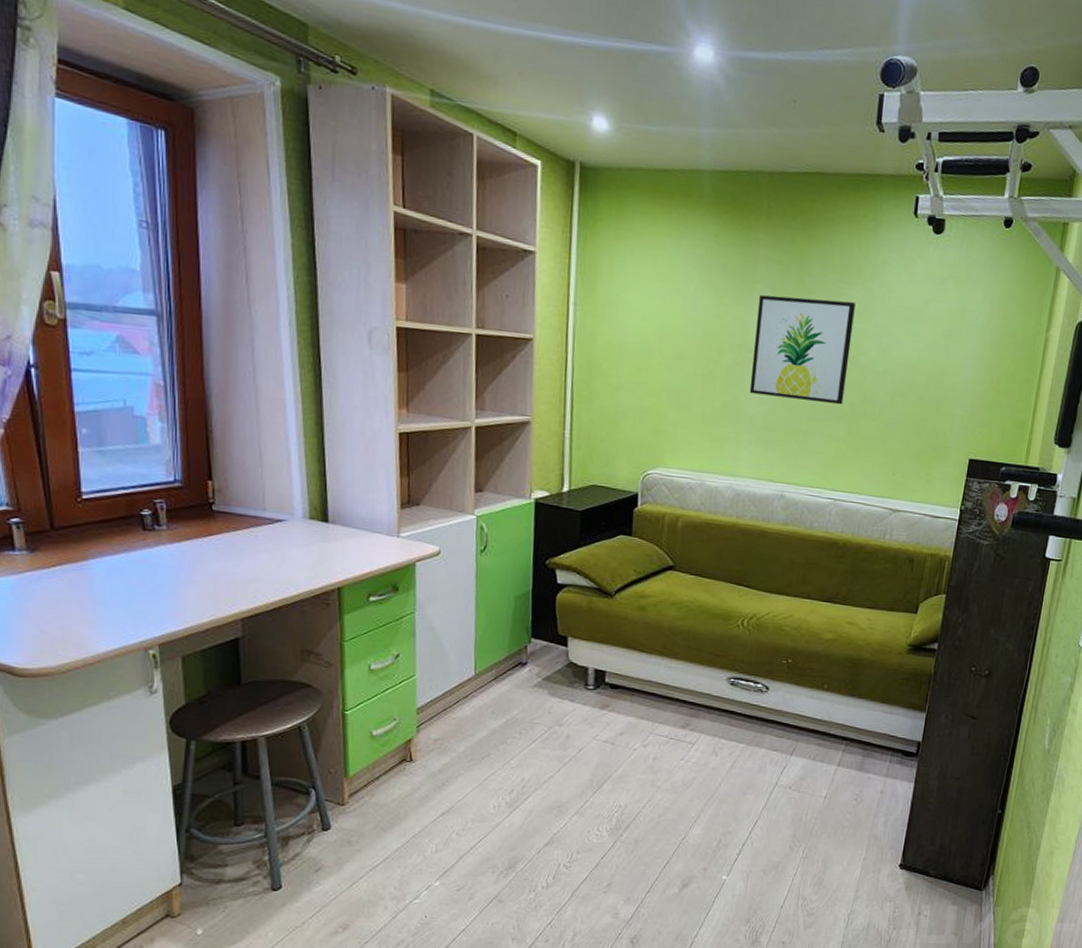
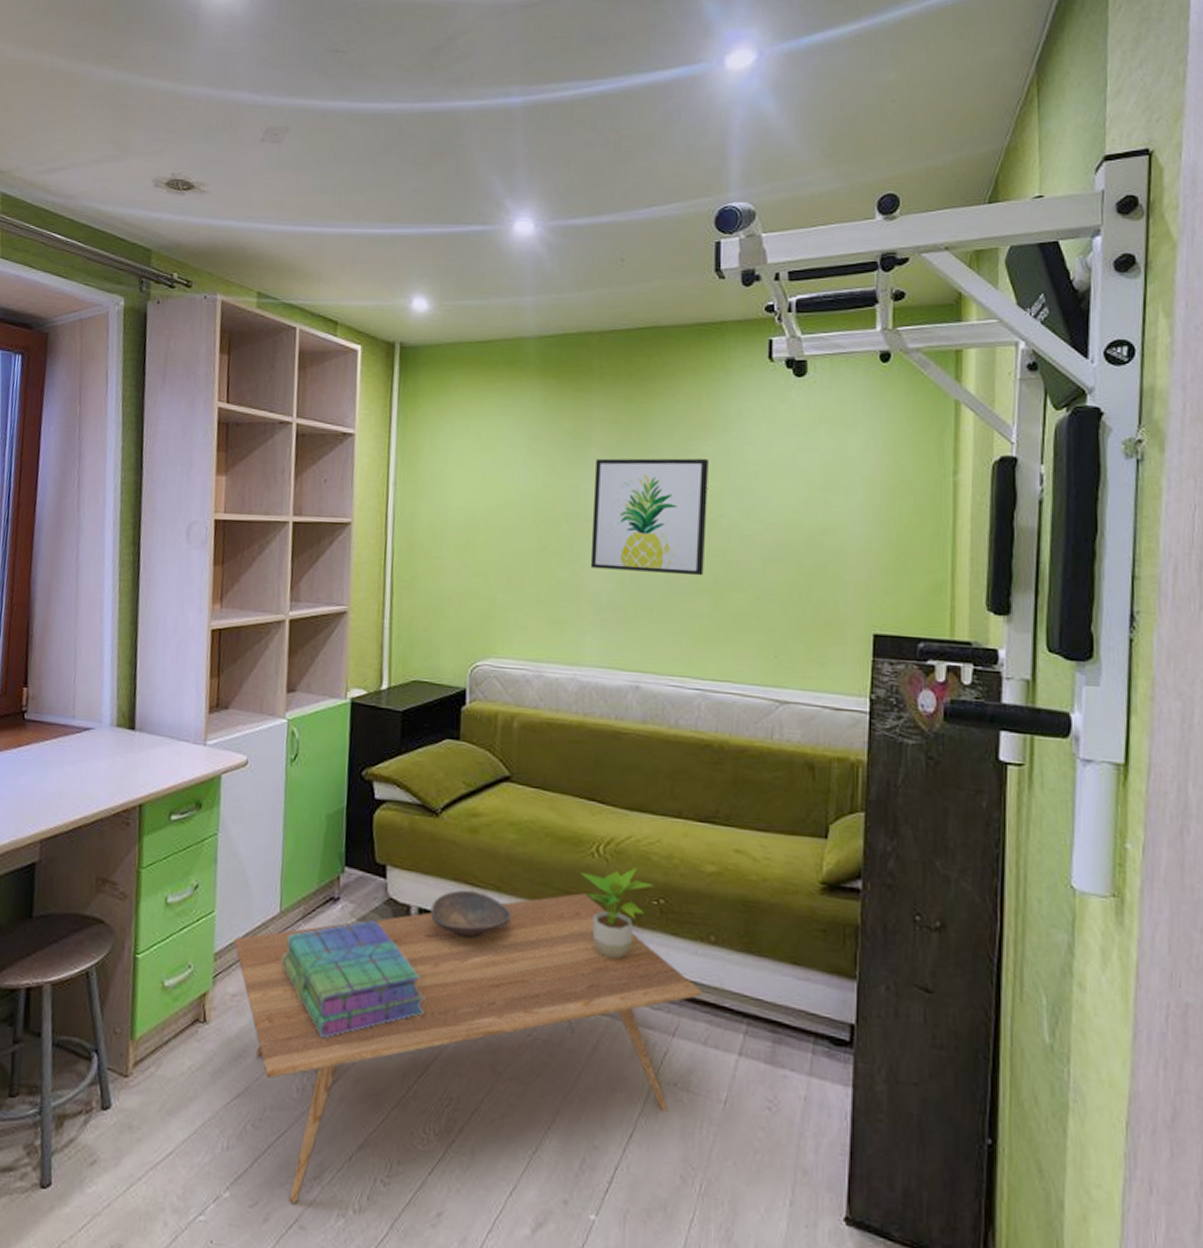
coffee table: none [435,655,815,885] -> present [234,893,702,1203]
stack of books: none [477,678,600,769] -> present [281,919,425,1039]
decorative bowl: none [605,654,671,692] -> present [430,889,511,940]
potted plant: none [728,635,784,703] -> present [581,866,653,959]

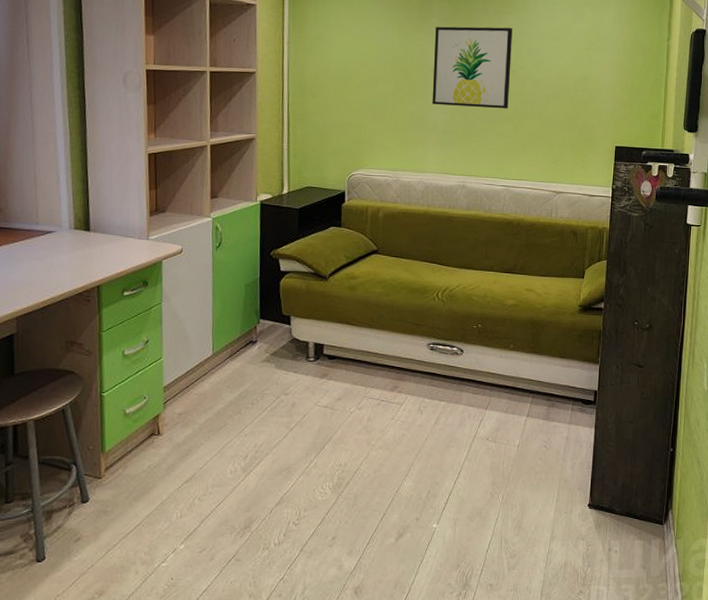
coffee table: present [234,893,702,1203] -> none [179,324,505,545]
stack of books: present [281,919,425,1039] -> none [215,353,321,436]
decorative bowl: present [430,889,511,940] -> none [323,328,379,361]
potted plant: present [581,866,653,959] -> none [426,304,474,365]

